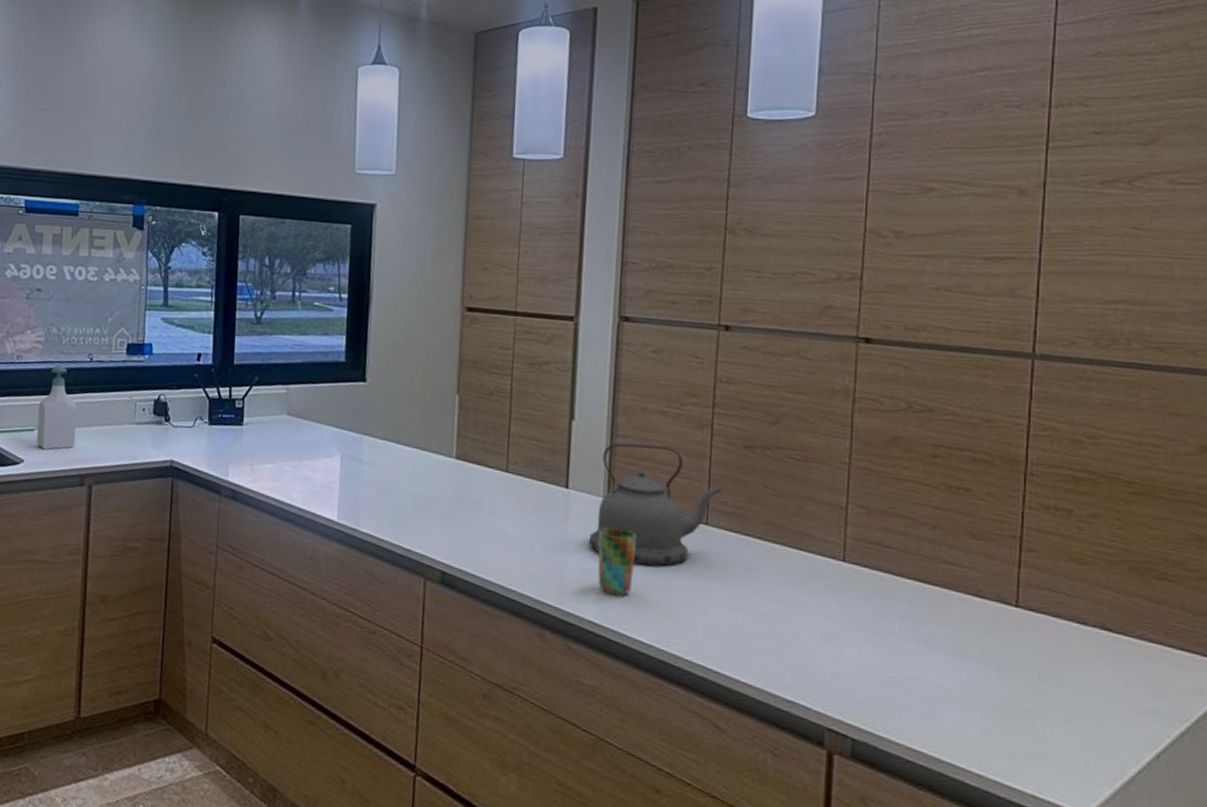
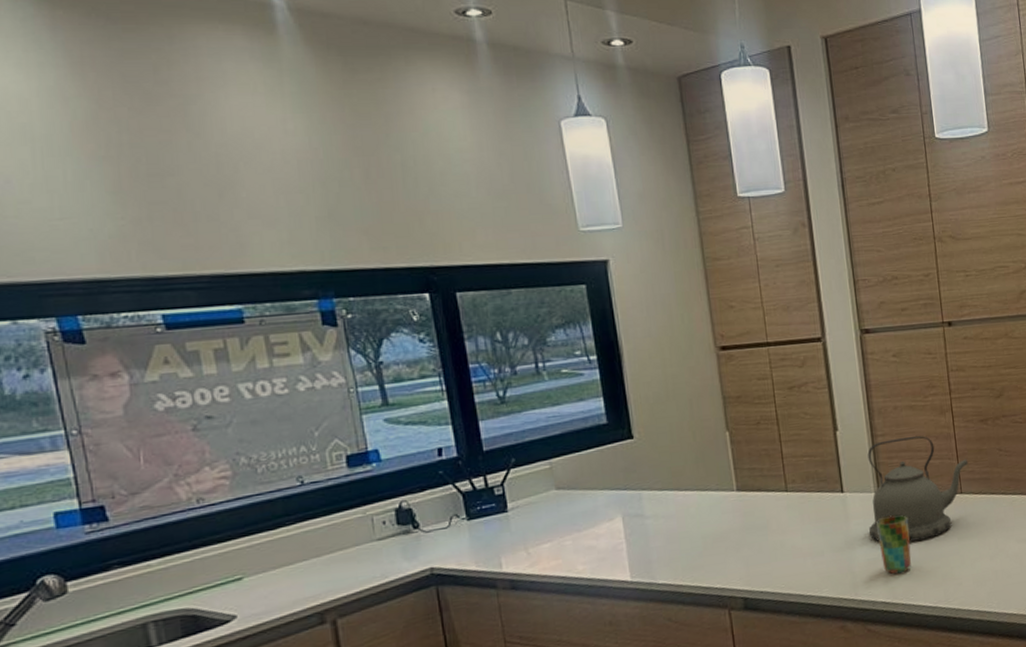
soap bottle: present [36,365,77,450] -> none [241,498,303,597]

